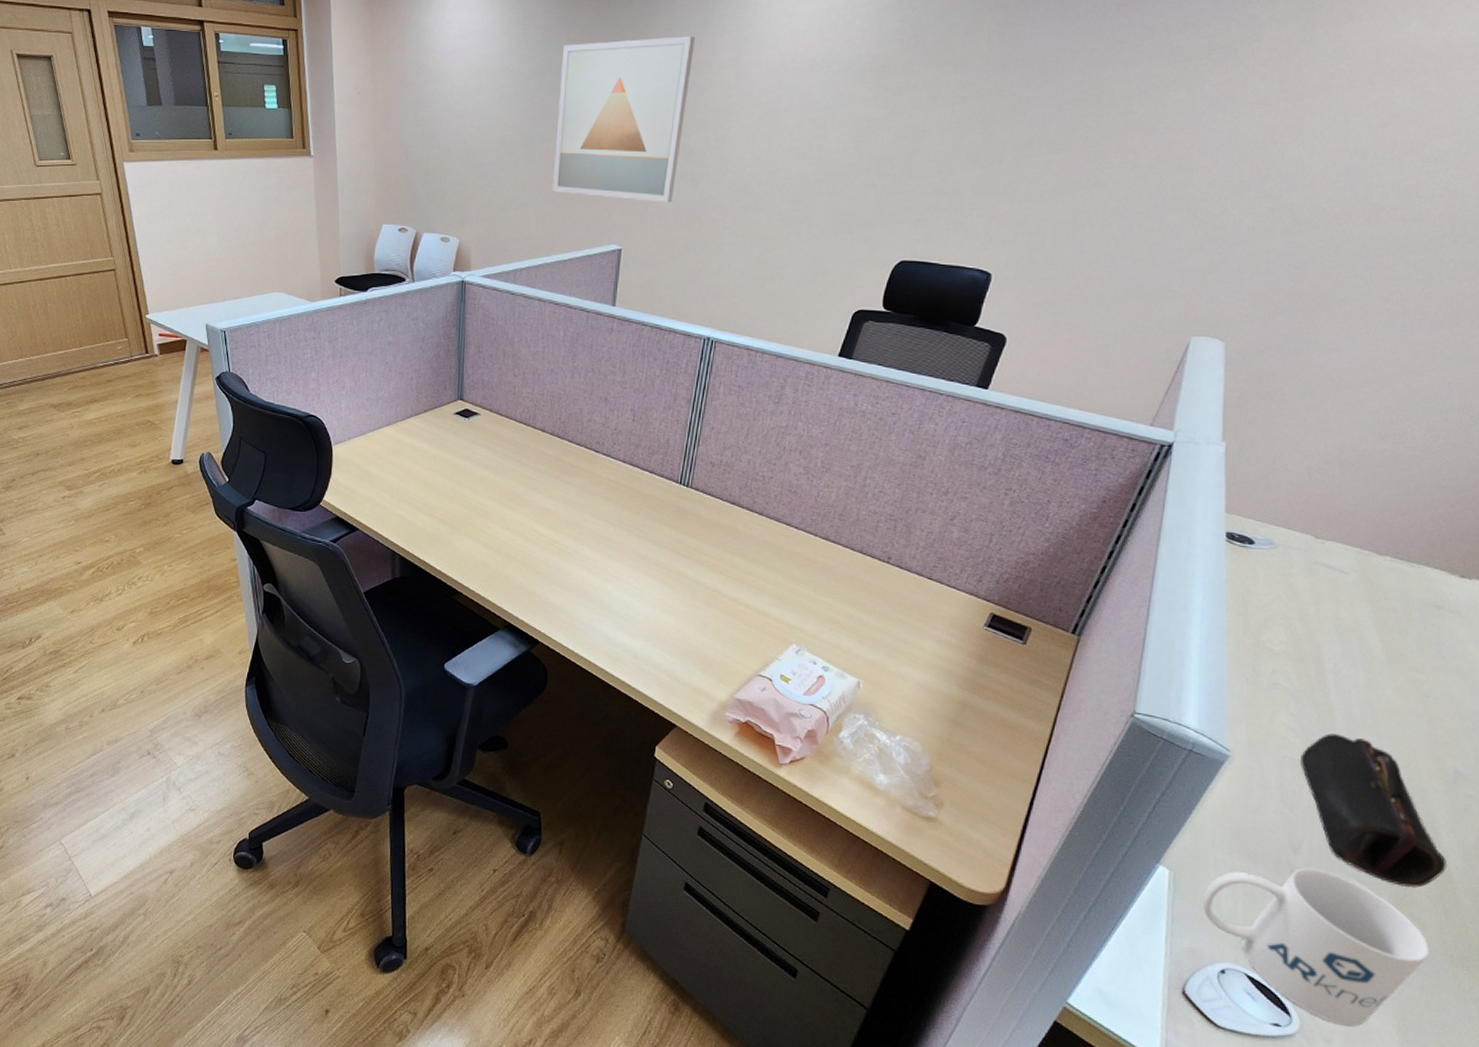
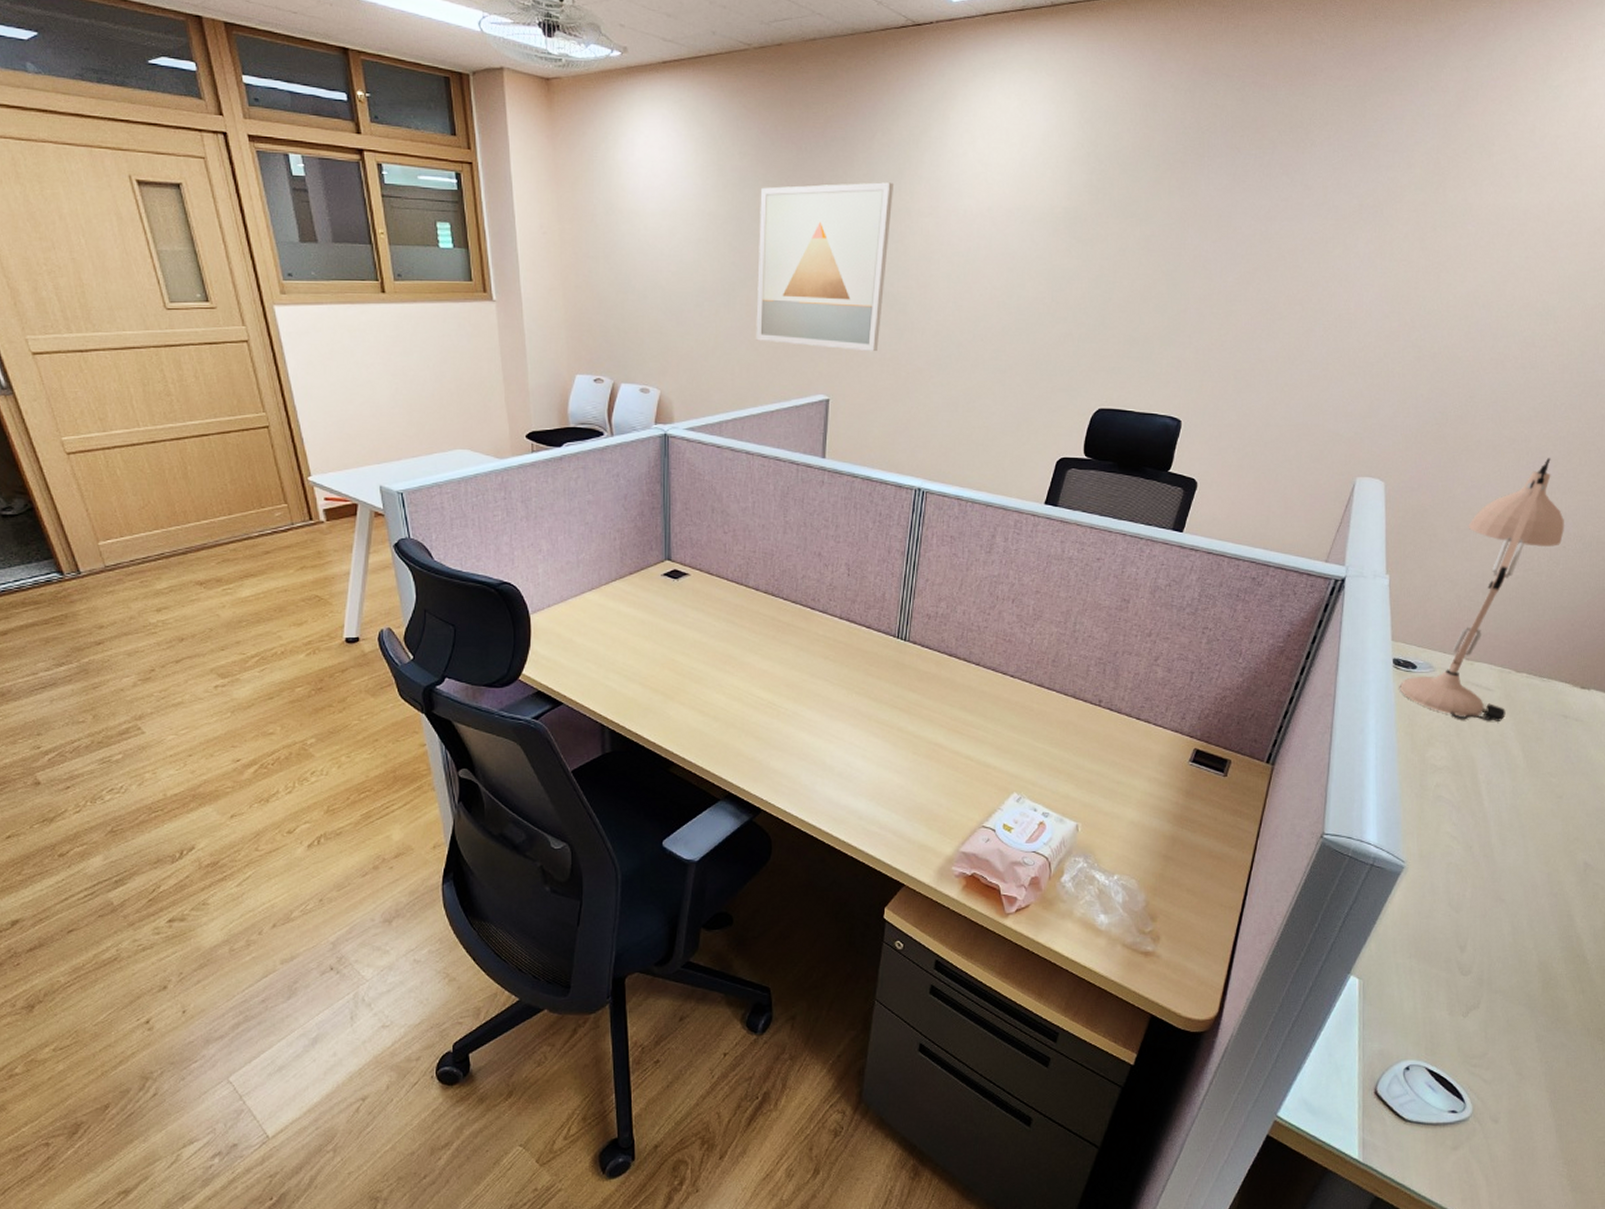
mug: present [1202,867,1431,1027] -> none [1387,963,1573,1105]
desk lamp: none [1232,320,1449,607] -> present [1399,458,1565,721]
pencil case: present [1300,734,1447,889] -> none [1463,838,1581,972]

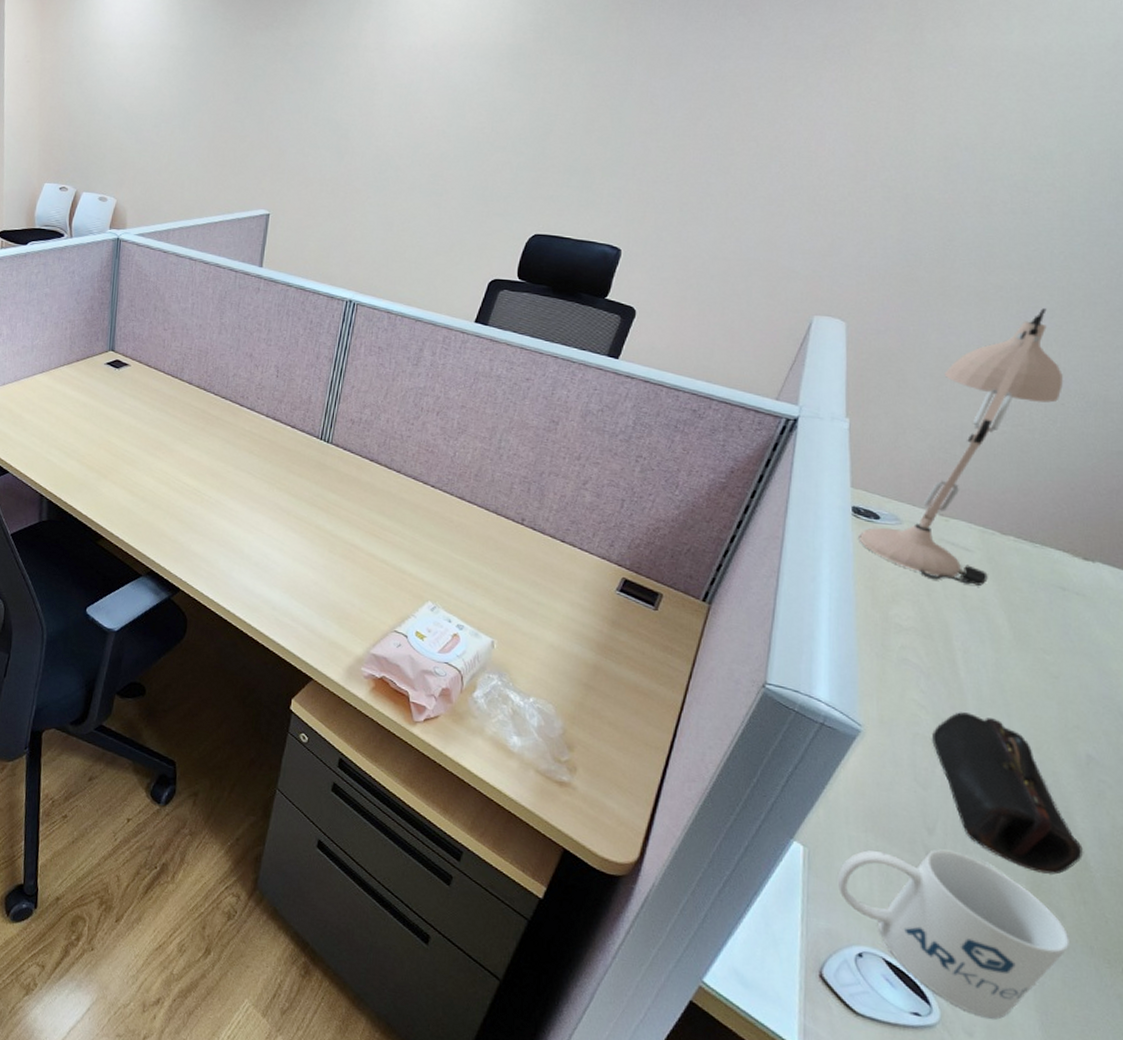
wall art: present [756,182,895,352] -> none [206,20,344,173]
mug: none [1387,963,1573,1105] -> present [837,849,1071,1019]
pencil case: none [1463,838,1581,972] -> present [932,712,1083,875]

